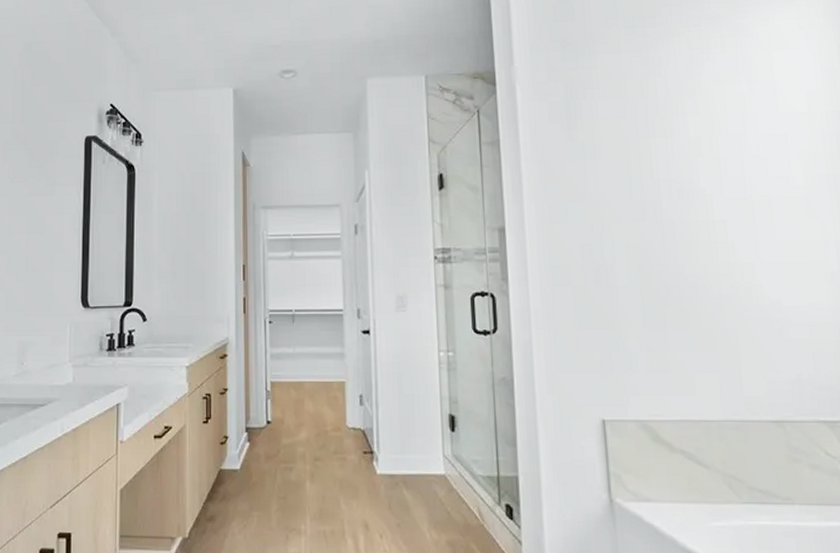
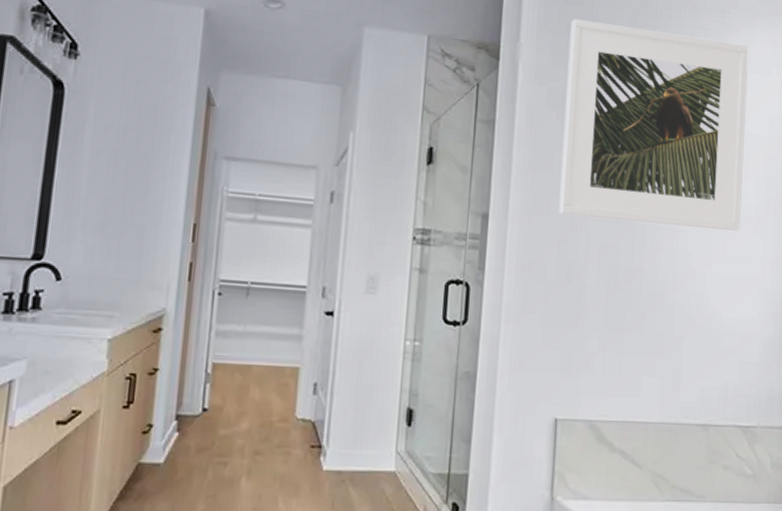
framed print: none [563,25,789,219] -> present [559,18,749,232]

